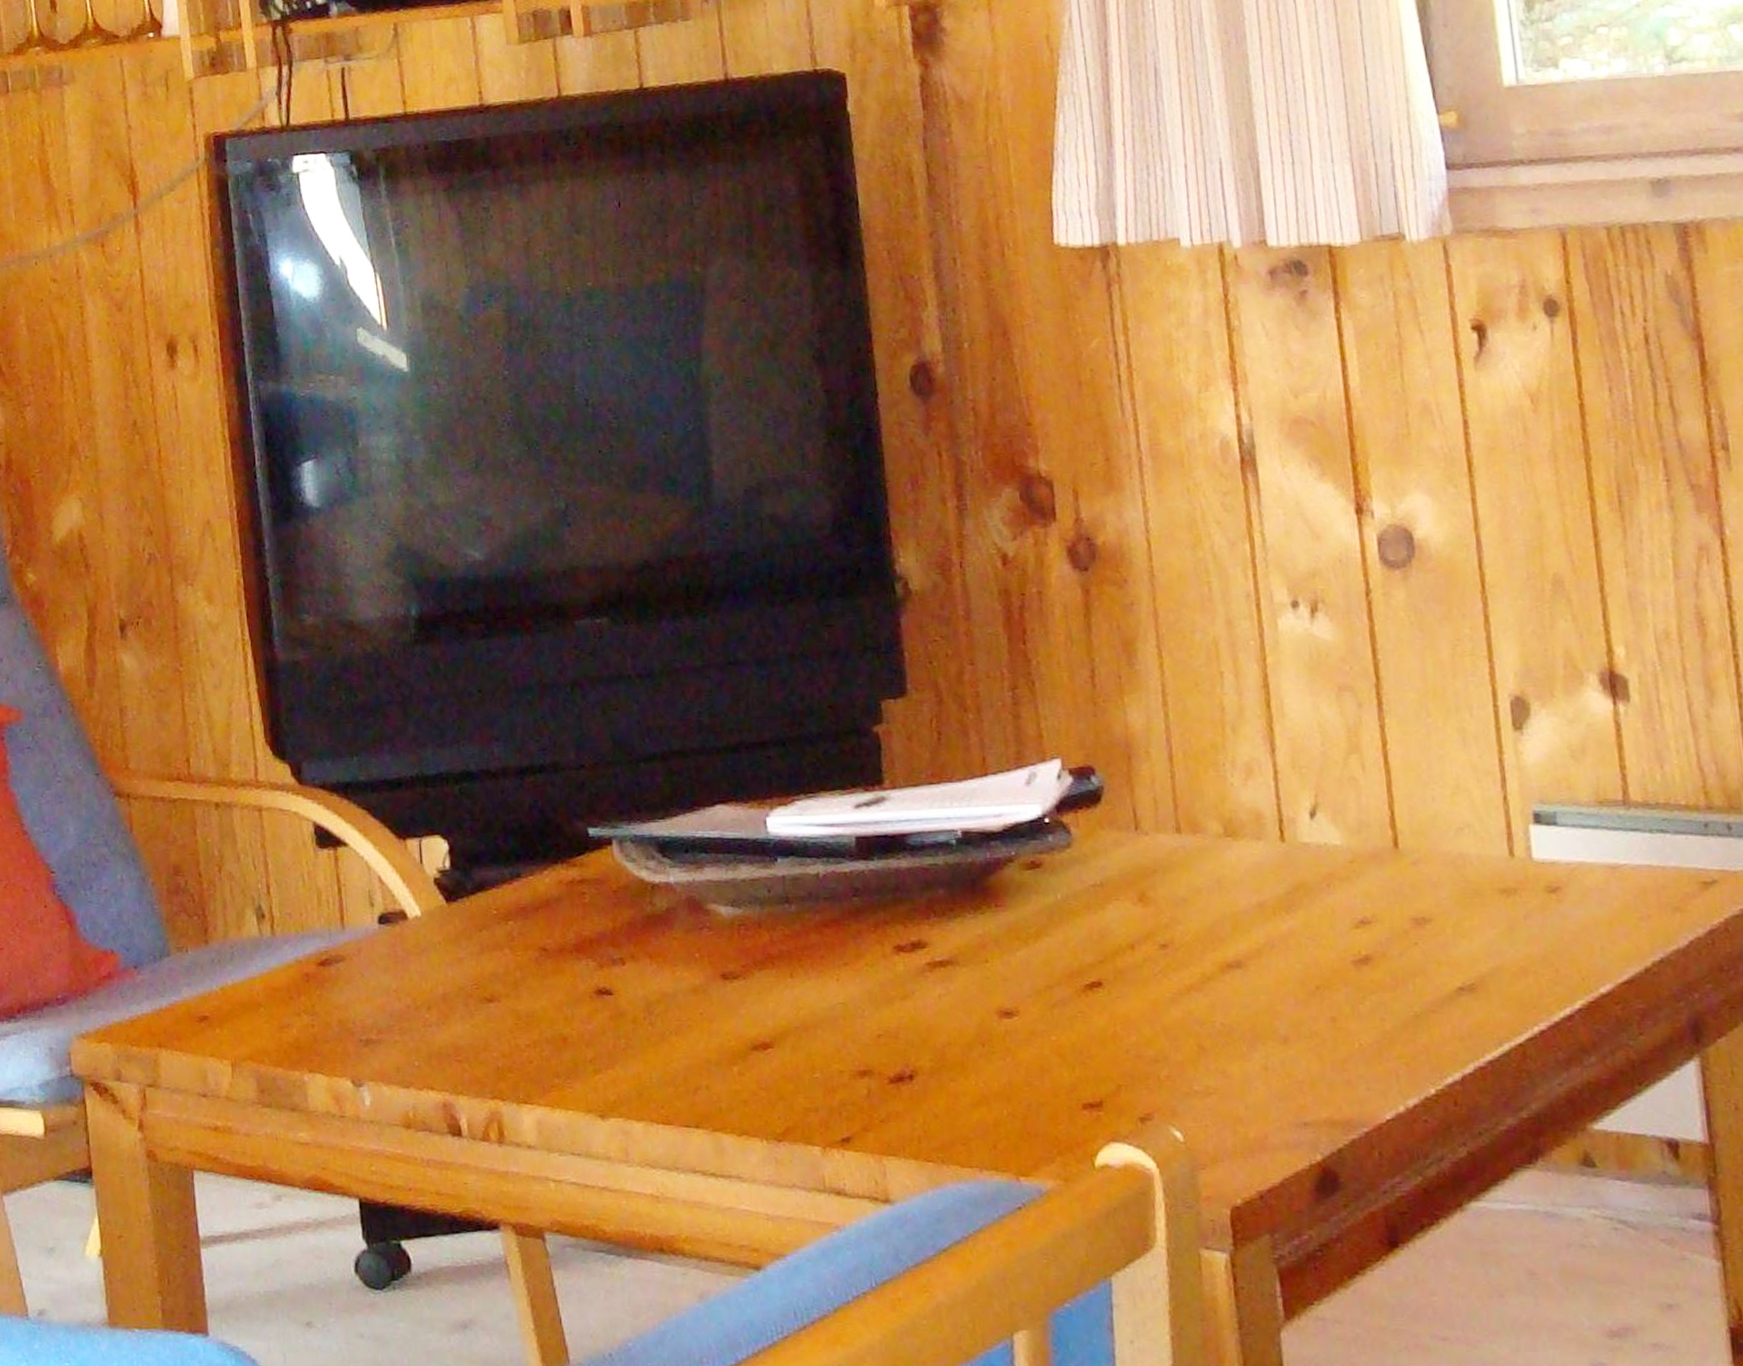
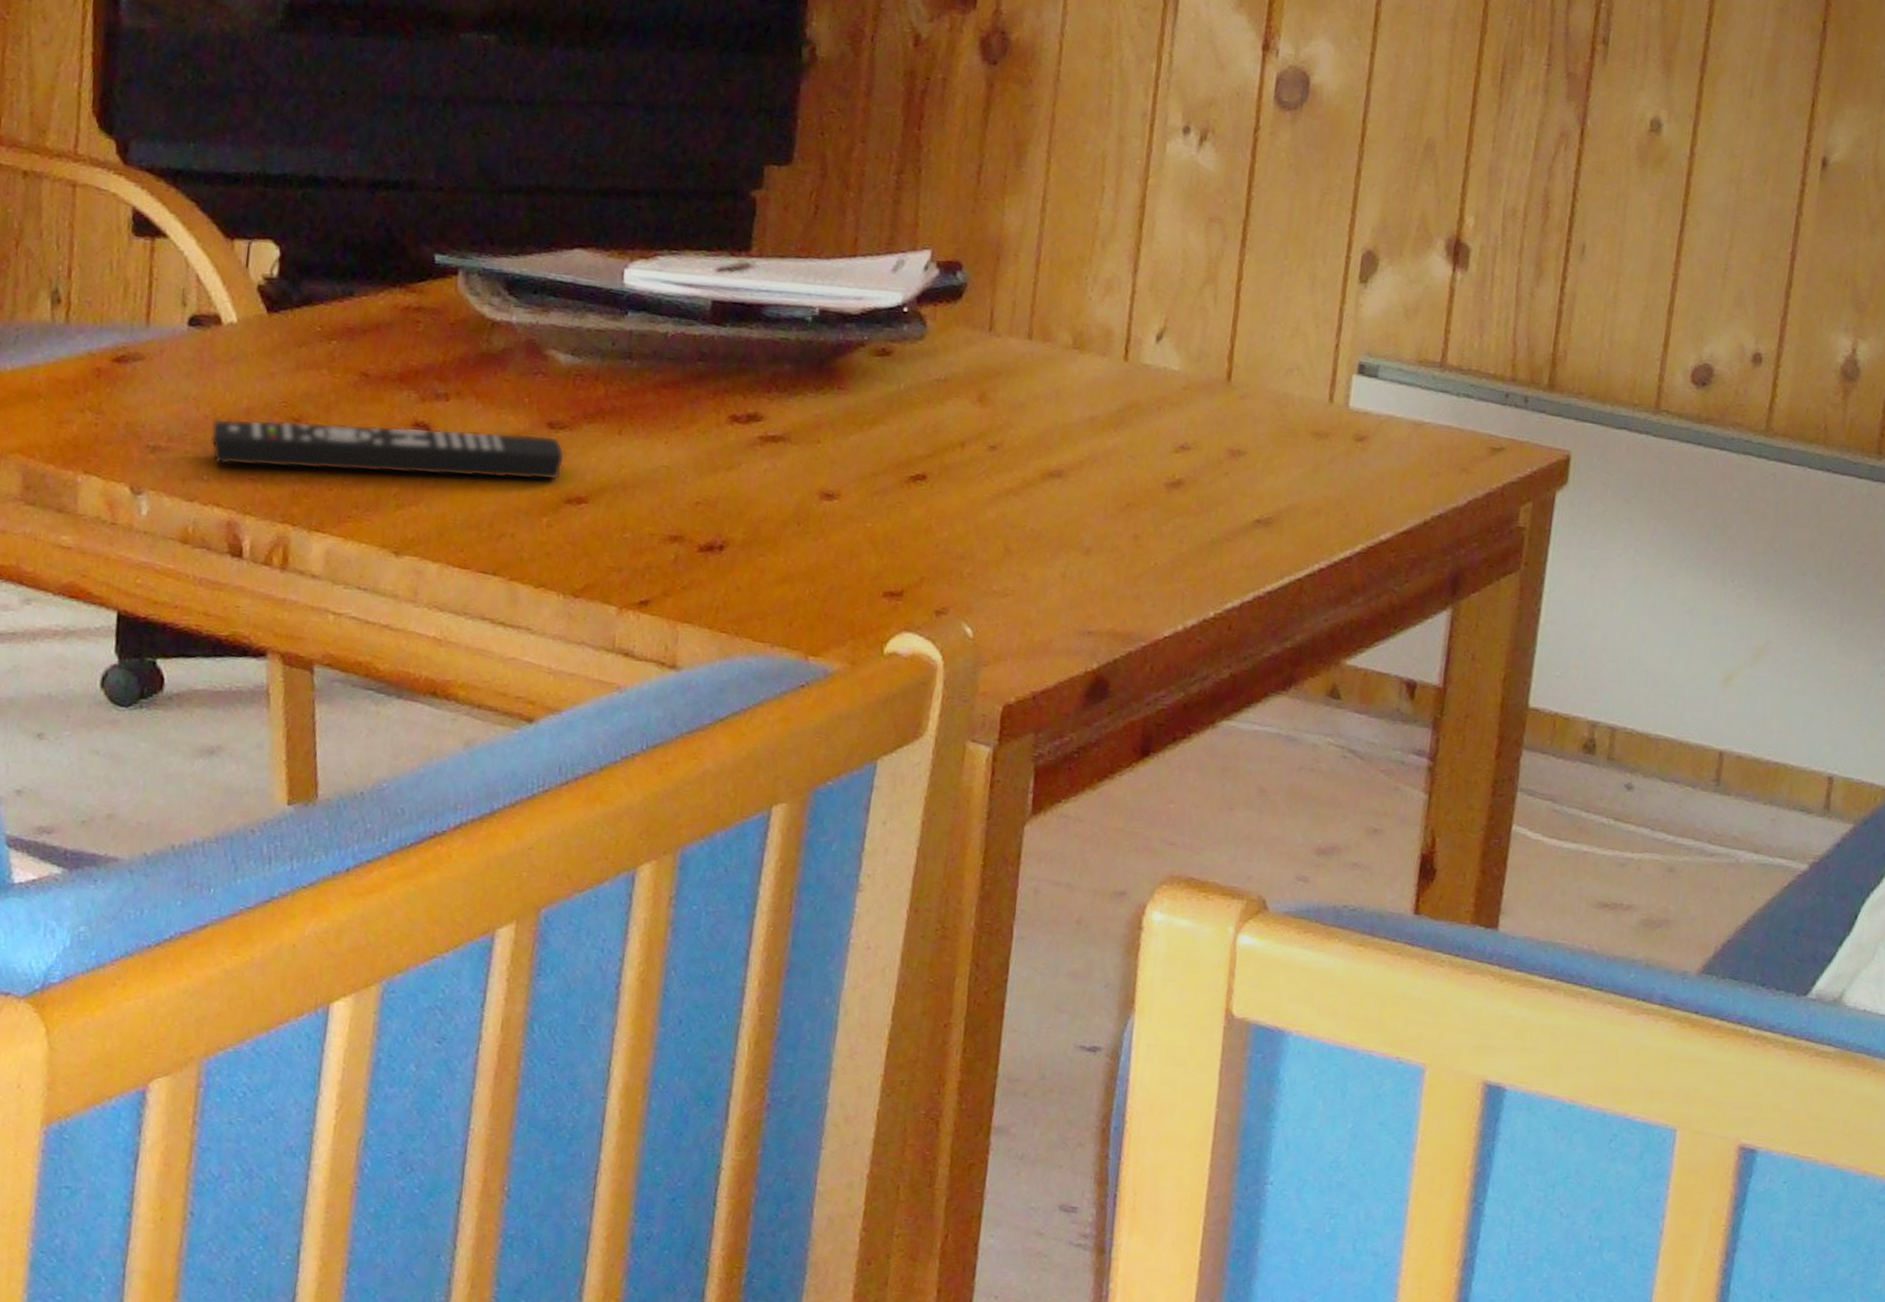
remote control: none [414,986,744,1049] -> present [210,418,565,481]

